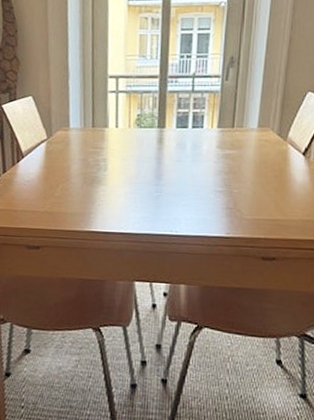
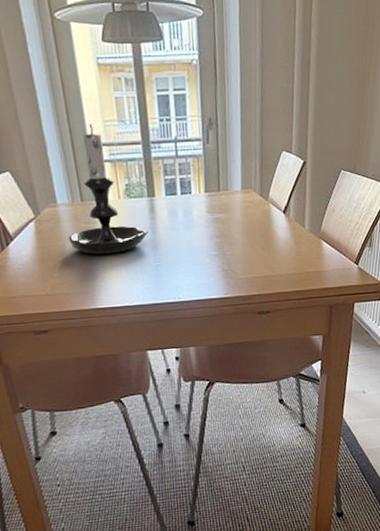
candle holder: none [75,57,154,180] -> present [69,124,149,255]

